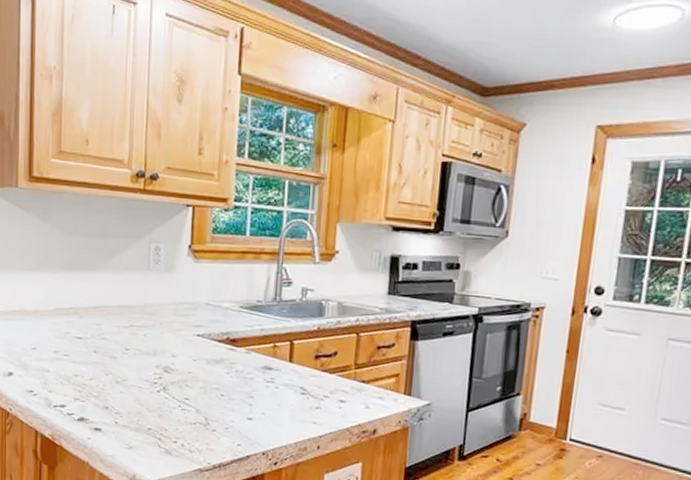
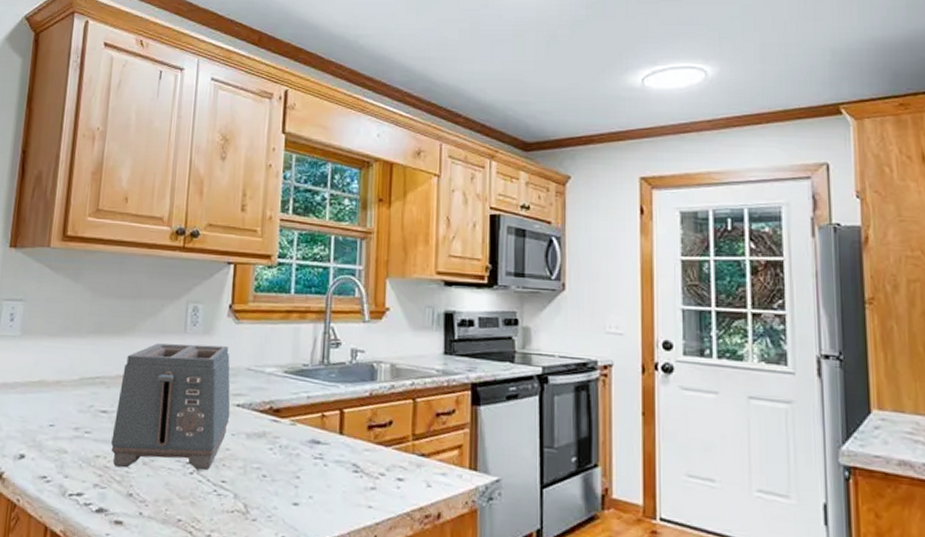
toaster: none [87,279,192,390] -> present [111,343,231,471]

